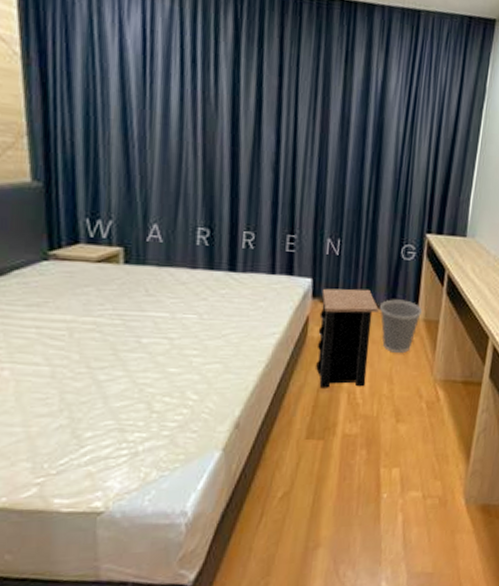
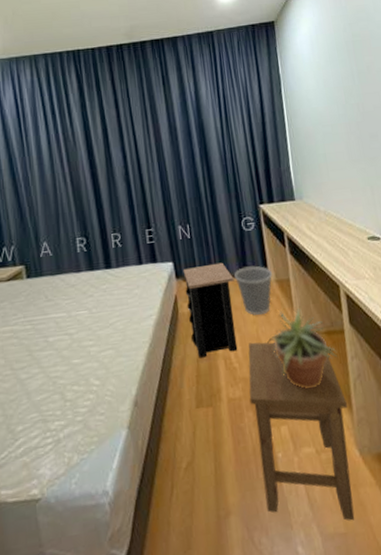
stool: none [359,380,466,563] -> present [248,342,355,521]
potted plant: none [399,352,468,436] -> present [267,309,337,389]

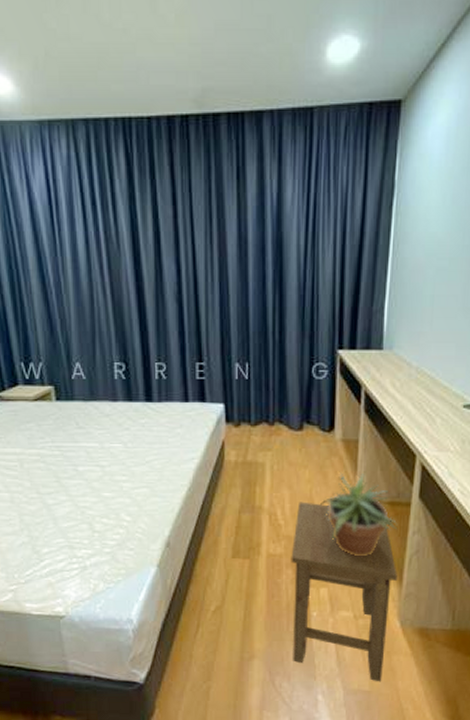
side table: present [183,262,238,358] -> none [234,411,293,510]
wastebasket: present [234,265,272,316] -> none [295,420,339,475]

